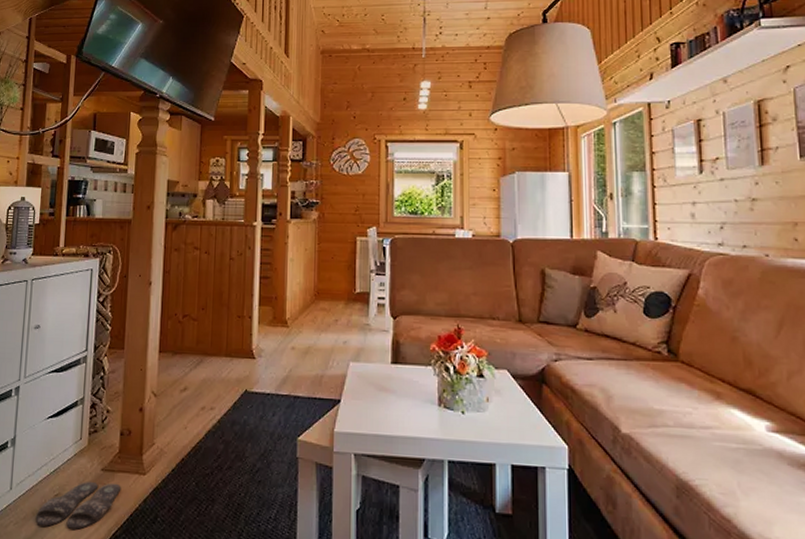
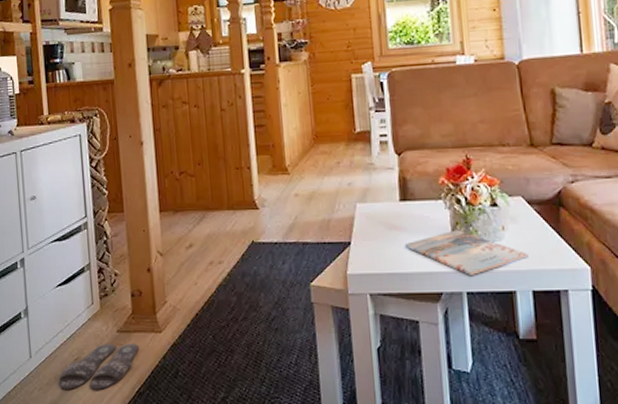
magazine: none [392,397,510,445] -> present [404,229,529,276]

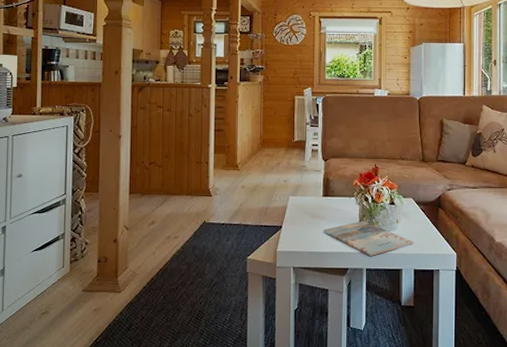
slippers: present [59,343,139,391] -> none [27,300,100,340]

